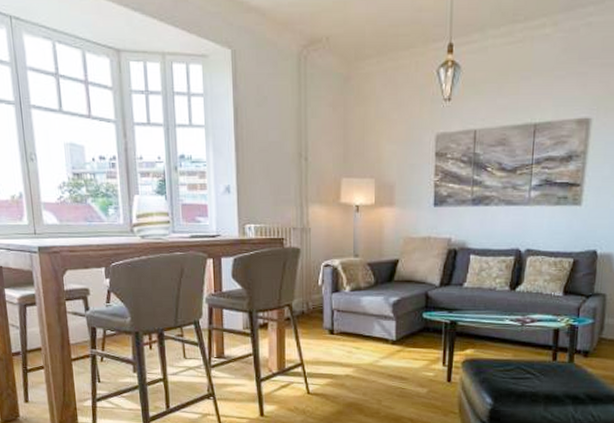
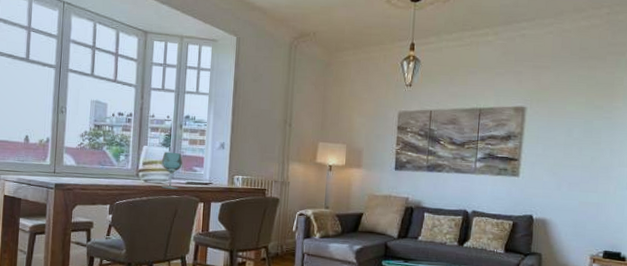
wine glass: none [157,200,184,245] -> present [161,151,183,190]

